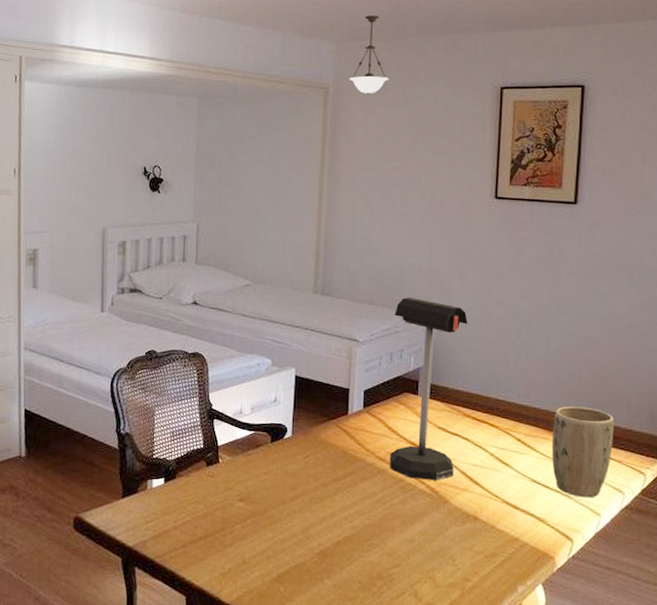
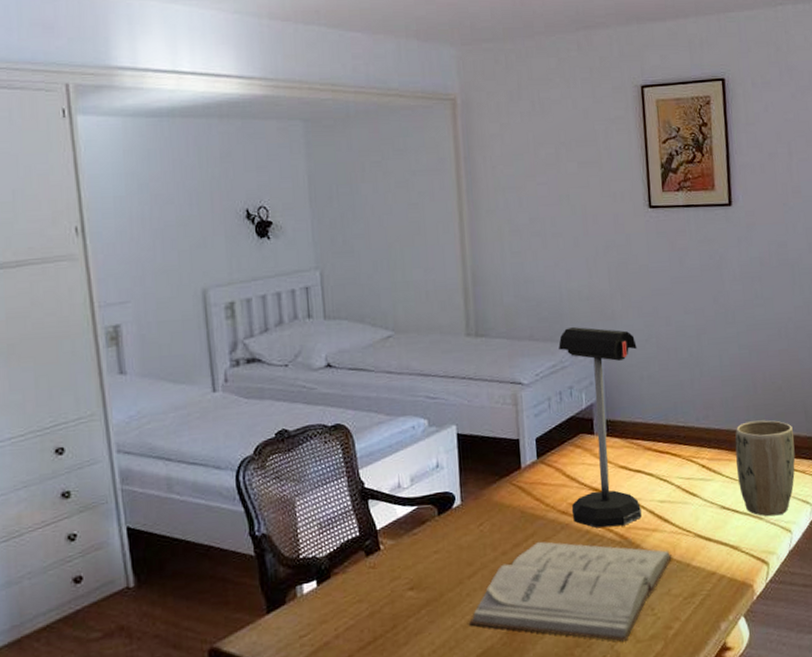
book: none [287,480,478,583] -> present [469,541,672,642]
pendant light: present [349,15,389,95] -> none [478,13,522,104]

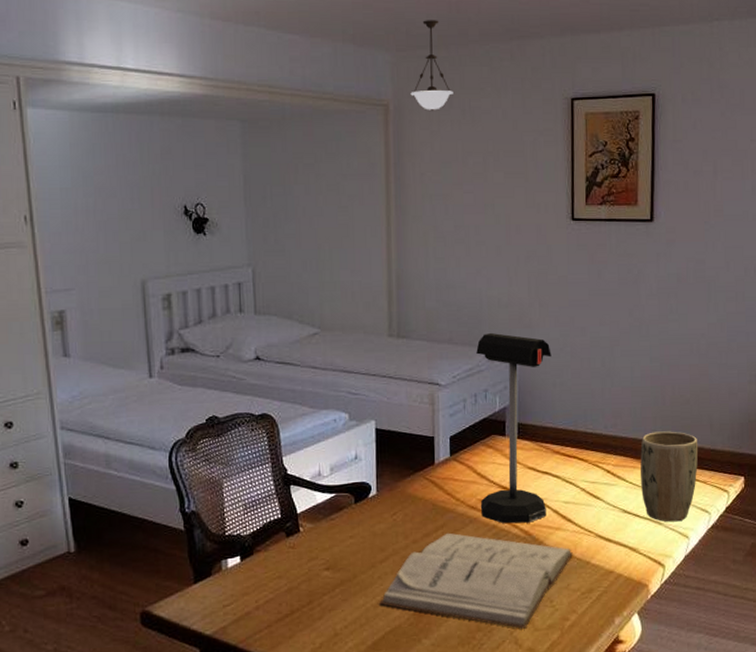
pendant light: none [478,13,522,104] -> present [410,20,453,112]

